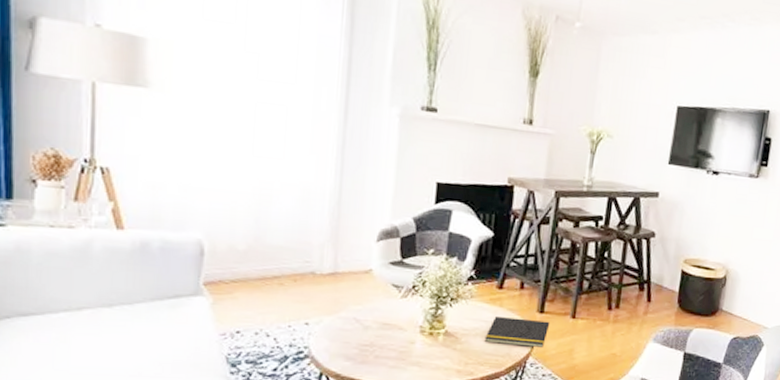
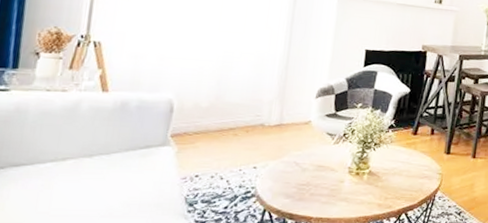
notepad: present [484,315,550,349] -> none [401,157,455,184]

